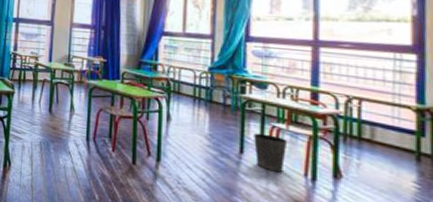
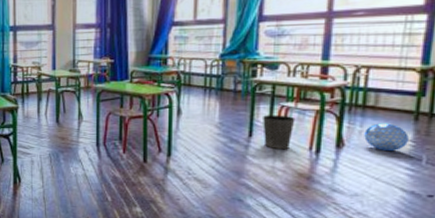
ball: none [363,158,412,192] -> present [364,123,409,152]

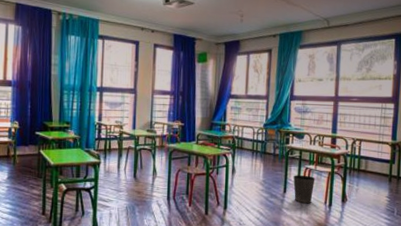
ball: present [364,123,409,152] -> none [359,183,386,206]

